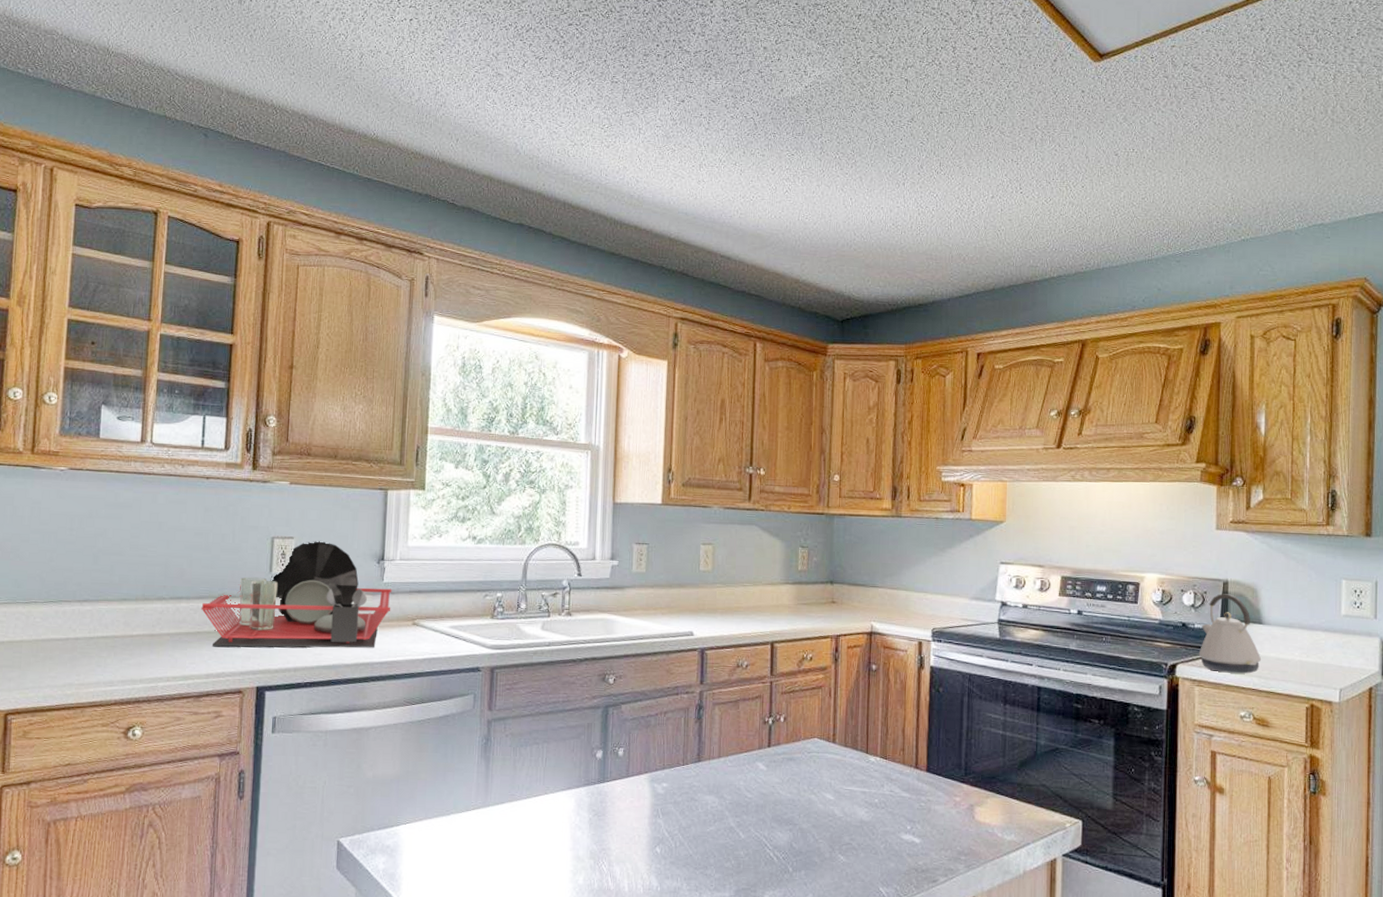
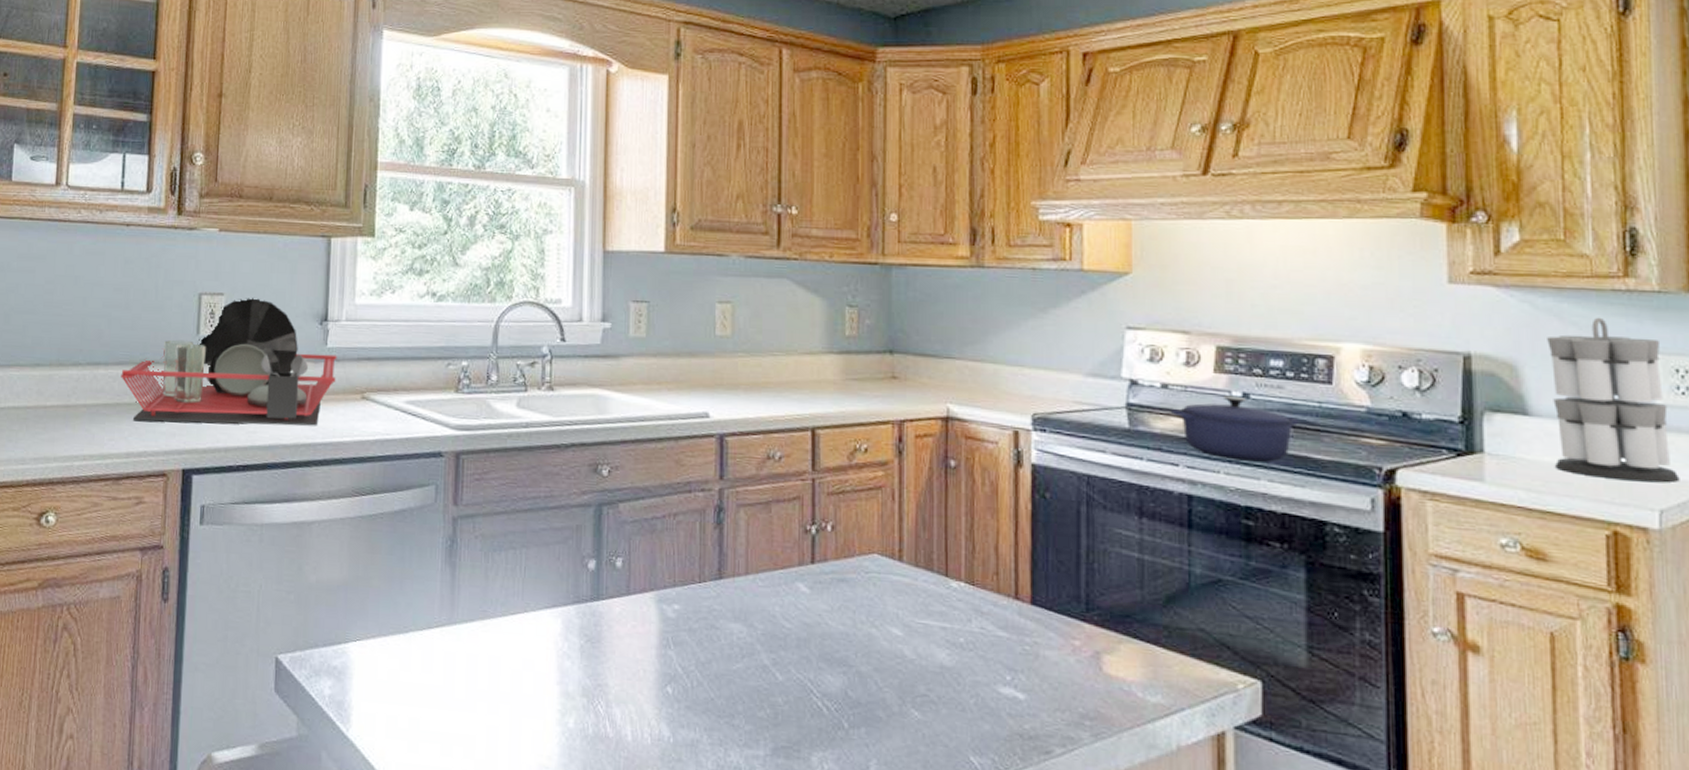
cooking pot: none [1028,613,1115,662] -> present [1170,395,1300,464]
kettle: present [1198,593,1261,674] -> none [1429,372,1529,485]
spice rack: none [1277,554,1353,670] -> present [1547,317,1680,483]

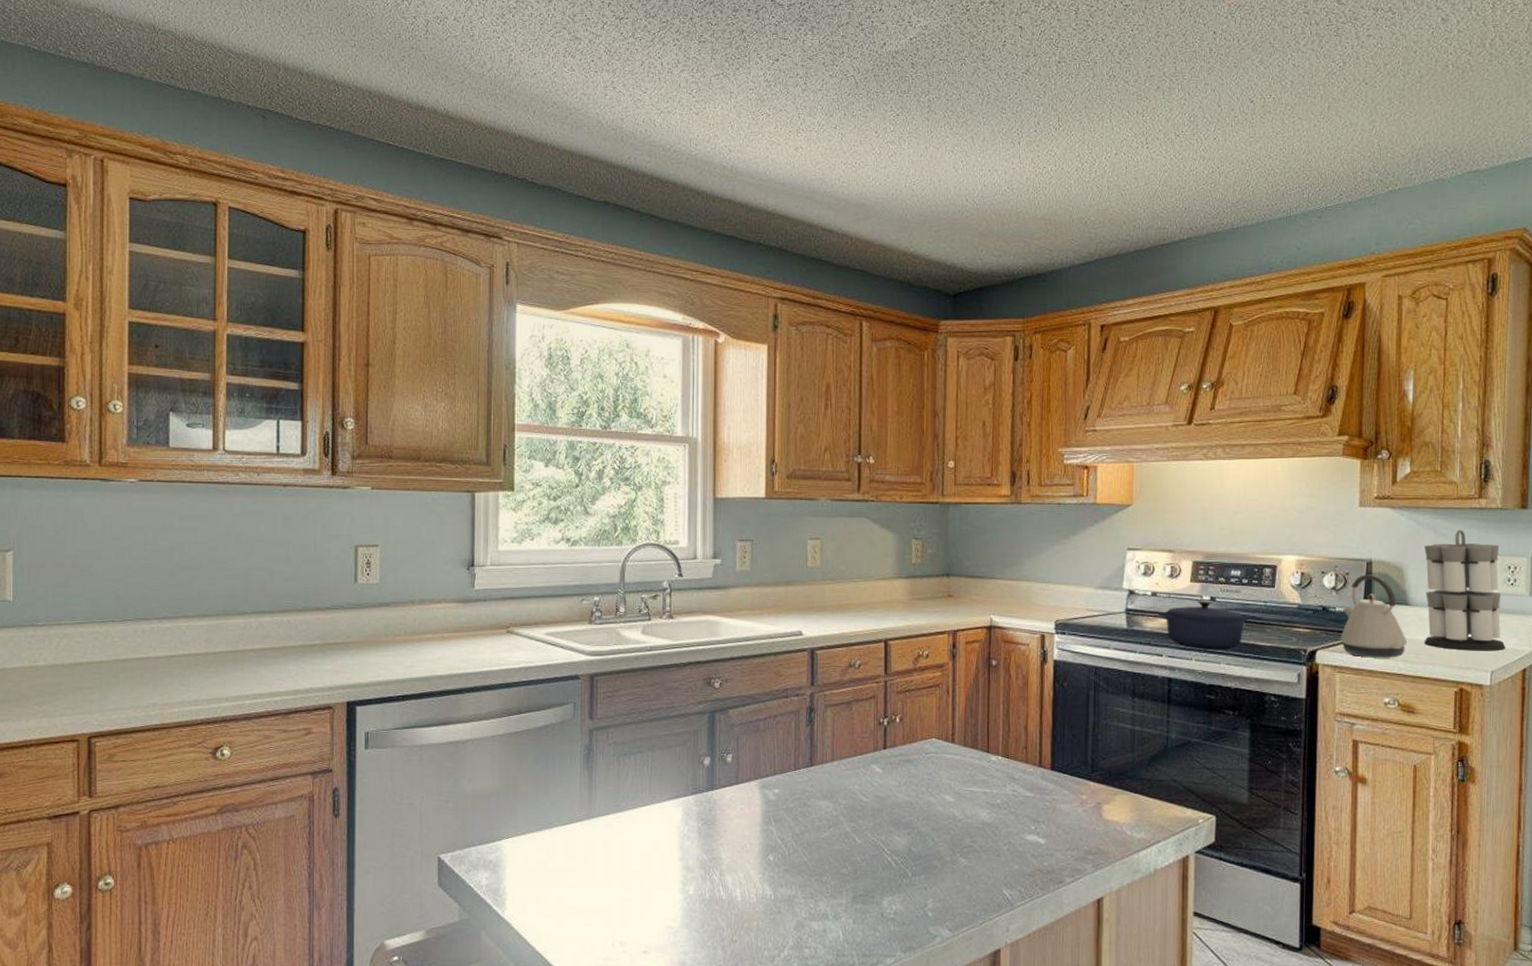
dish rack: present [121,298,337,426] -> none [285,548,484,662]
kettle: none [1429,372,1529,485] -> present [1340,574,1407,658]

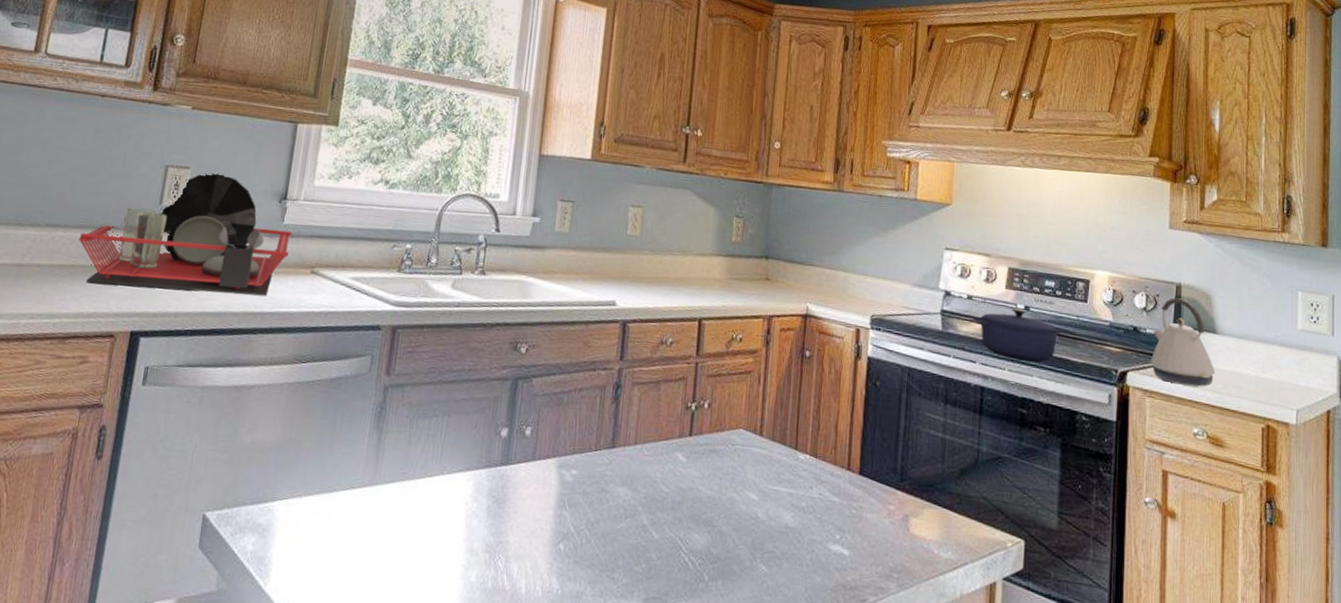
dish rack: none [285,548,484,662] -> present [79,173,292,297]
spice rack: present [1424,529,1506,651] -> none [1231,261,1310,389]

